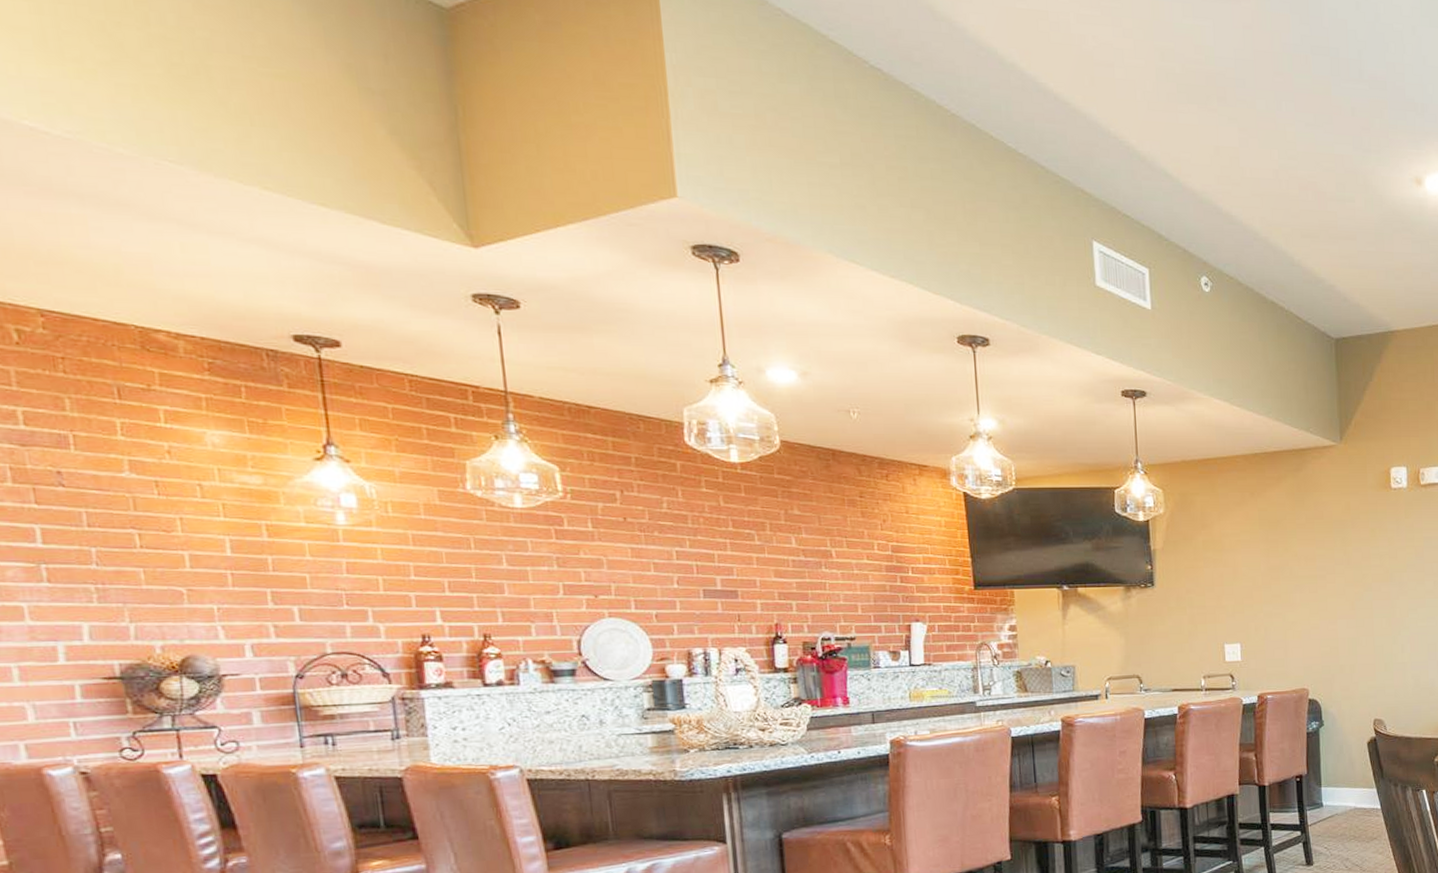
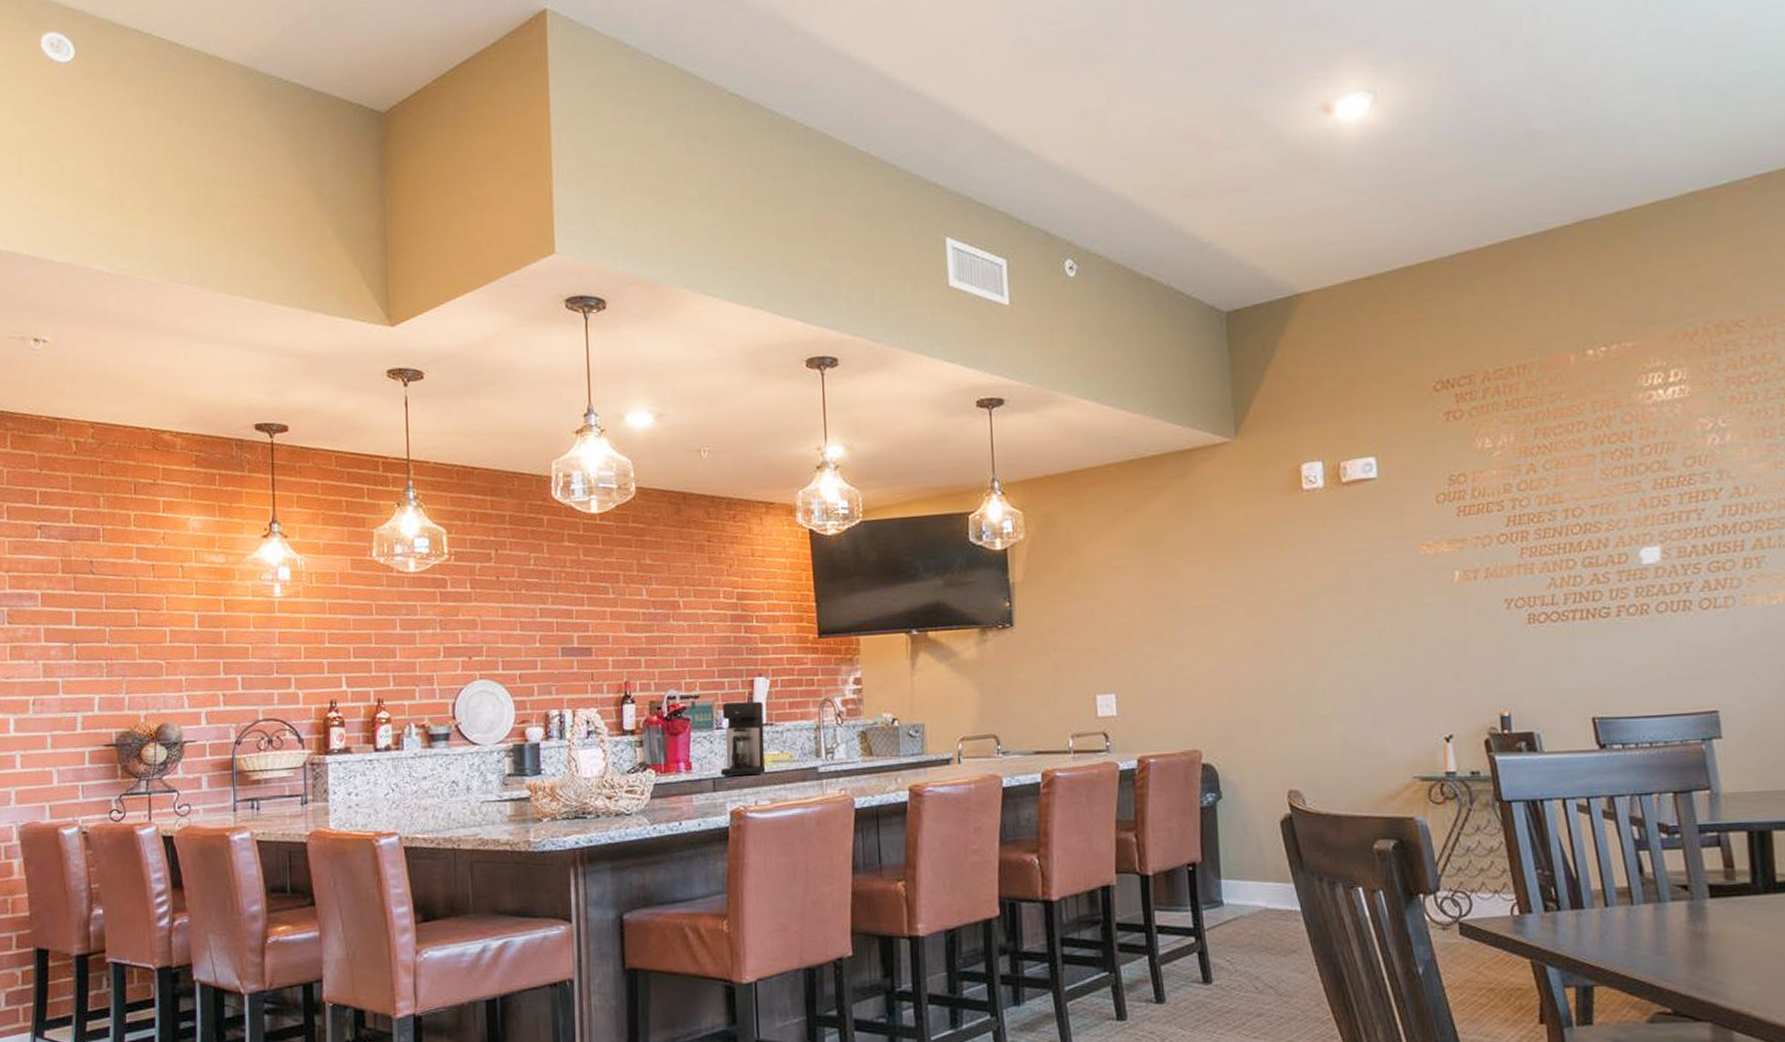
coffee maker: none [879,644,925,711] -> present [720,701,766,777]

